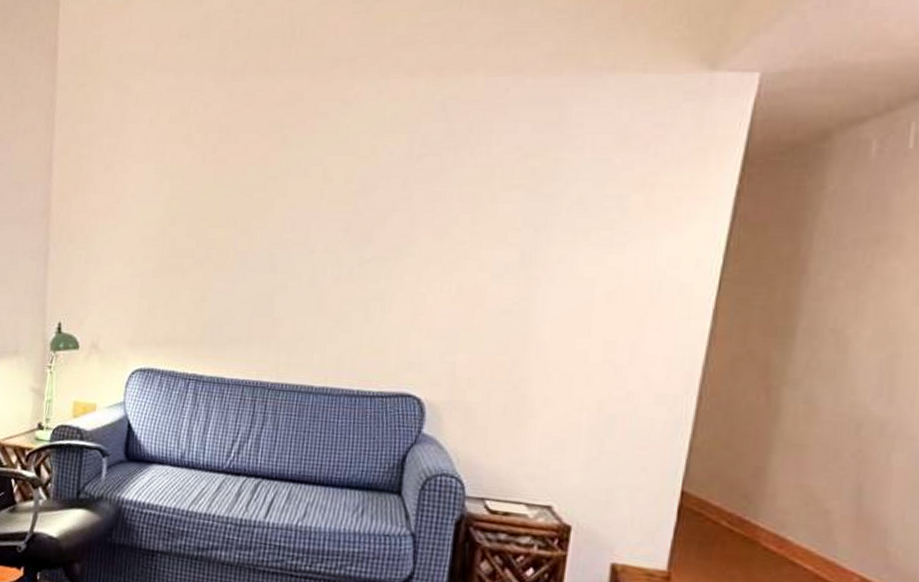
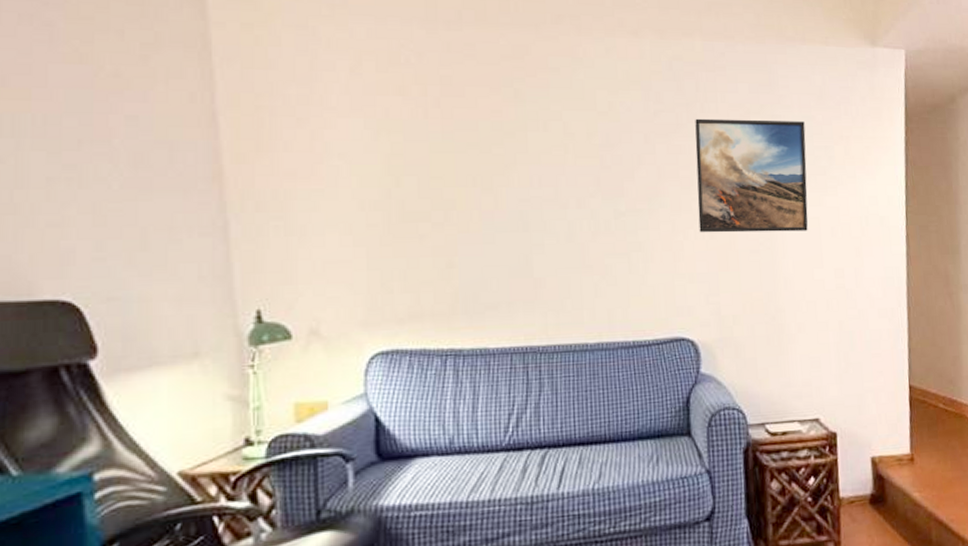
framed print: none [446,163,597,294] -> present [695,118,808,233]

